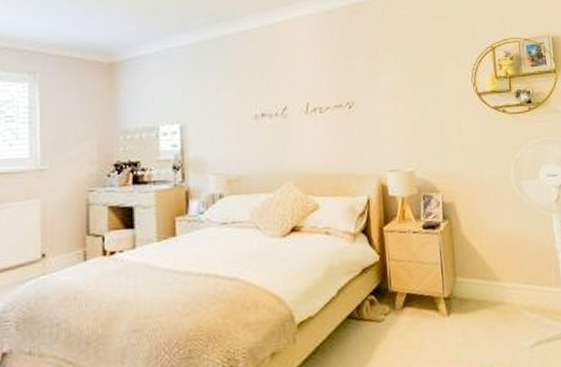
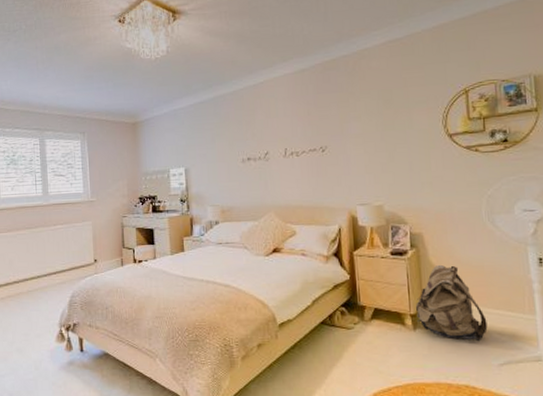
backpack: none [449,237,519,322] -> present [416,264,488,341]

